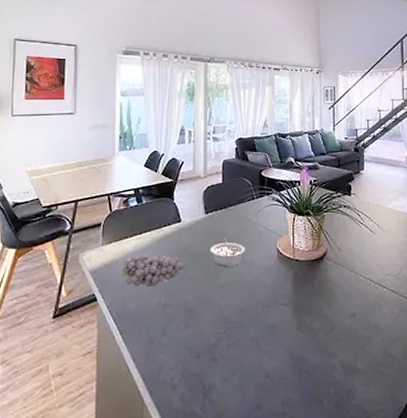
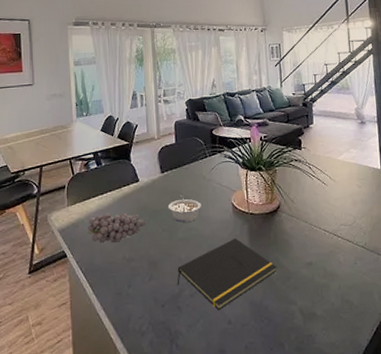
notepad: none [214,286,320,363] -> present [177,238,277,310]

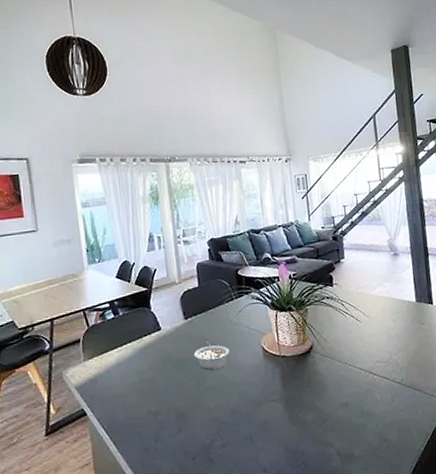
fruit: present [88,213,145,244] -> none [107,364,170,399]
notepad: present [177,238,277,310] -> none [207,383,312,459]

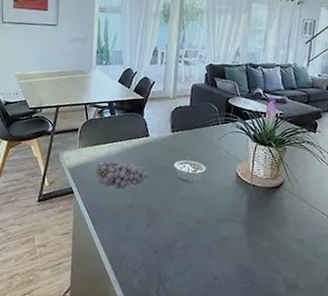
fruit: none [107,364,170,399] -> present [95,160,150,190]

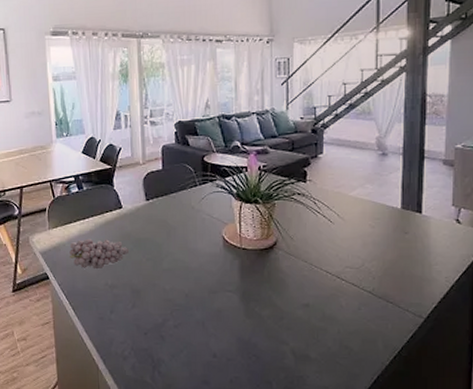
legume: present [173,156,206,183] -> none [152,225,189,253]

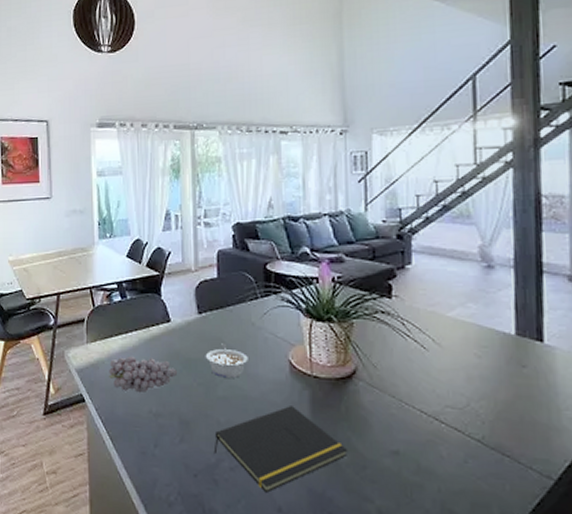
legume: none [152,225,189,253] -> present [205,343,248,378]
notepad: none [160,273,270,343] -> present [213,406,348,493]

